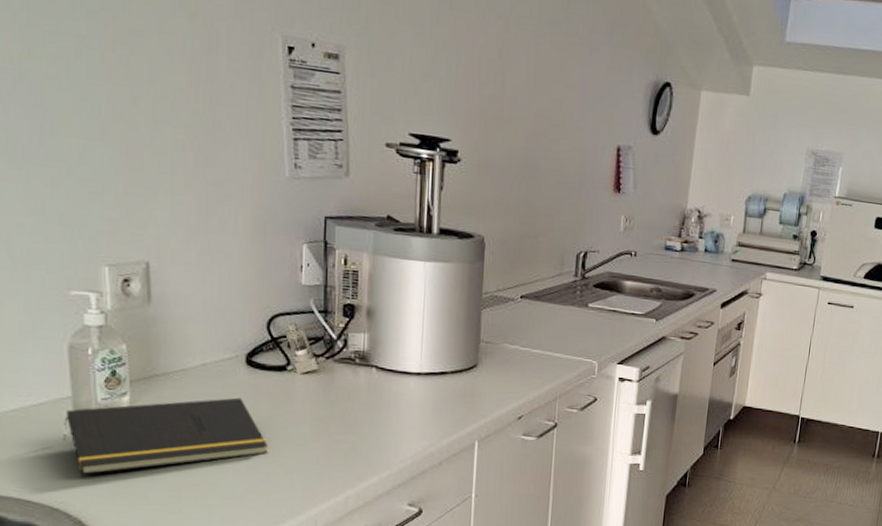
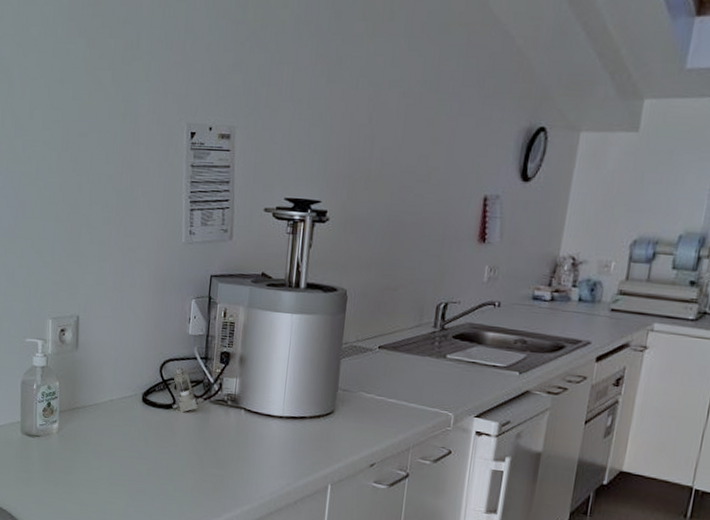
notepad: present [62,397,268,475] -> none [12,429,154,485]

